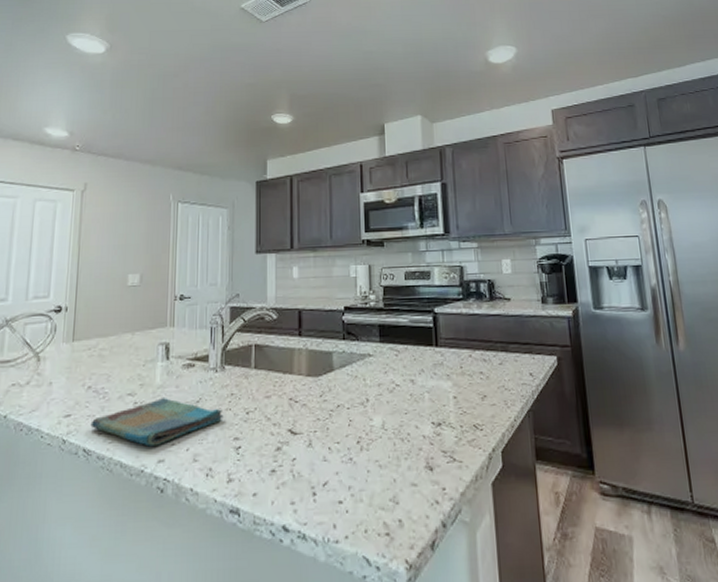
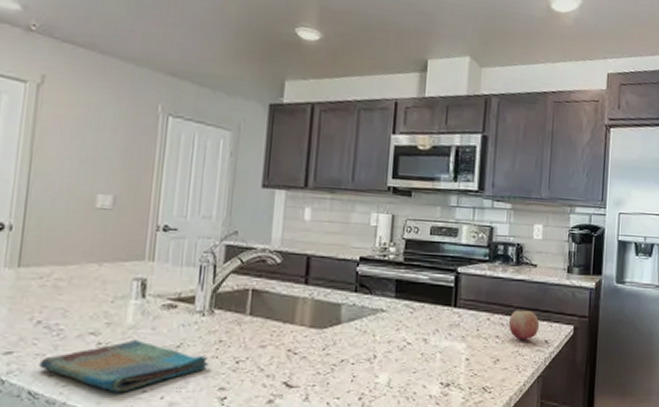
fruit: none [490,344,522,375] -> present [508,310,540,341]

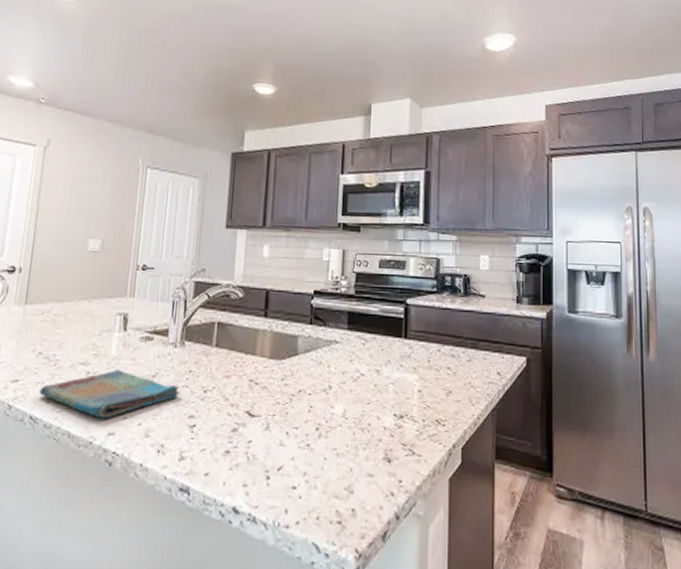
fruit: present [508,310,540,341] -> none [459,341,491,372]

